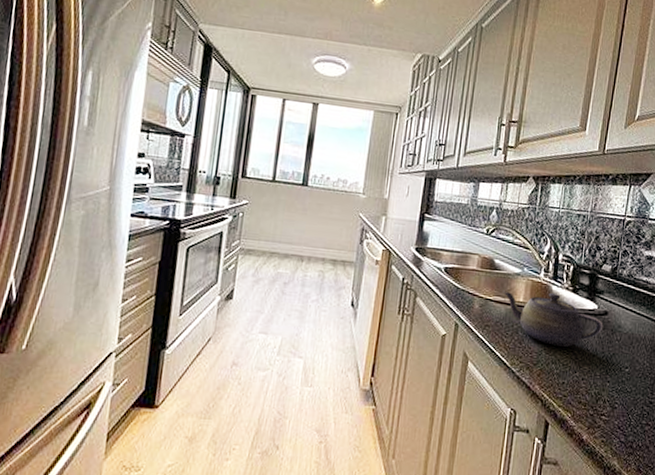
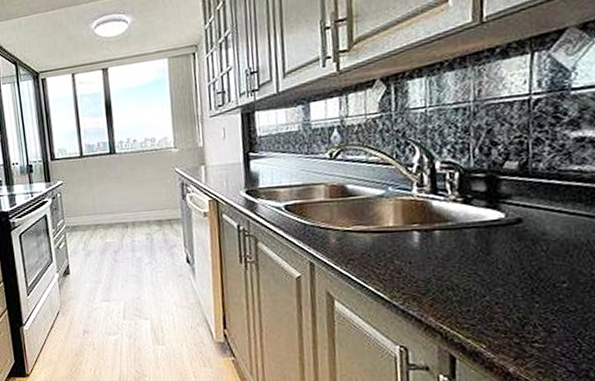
teapot: present [502,290,603,347] -> none [363,209,518,270]

